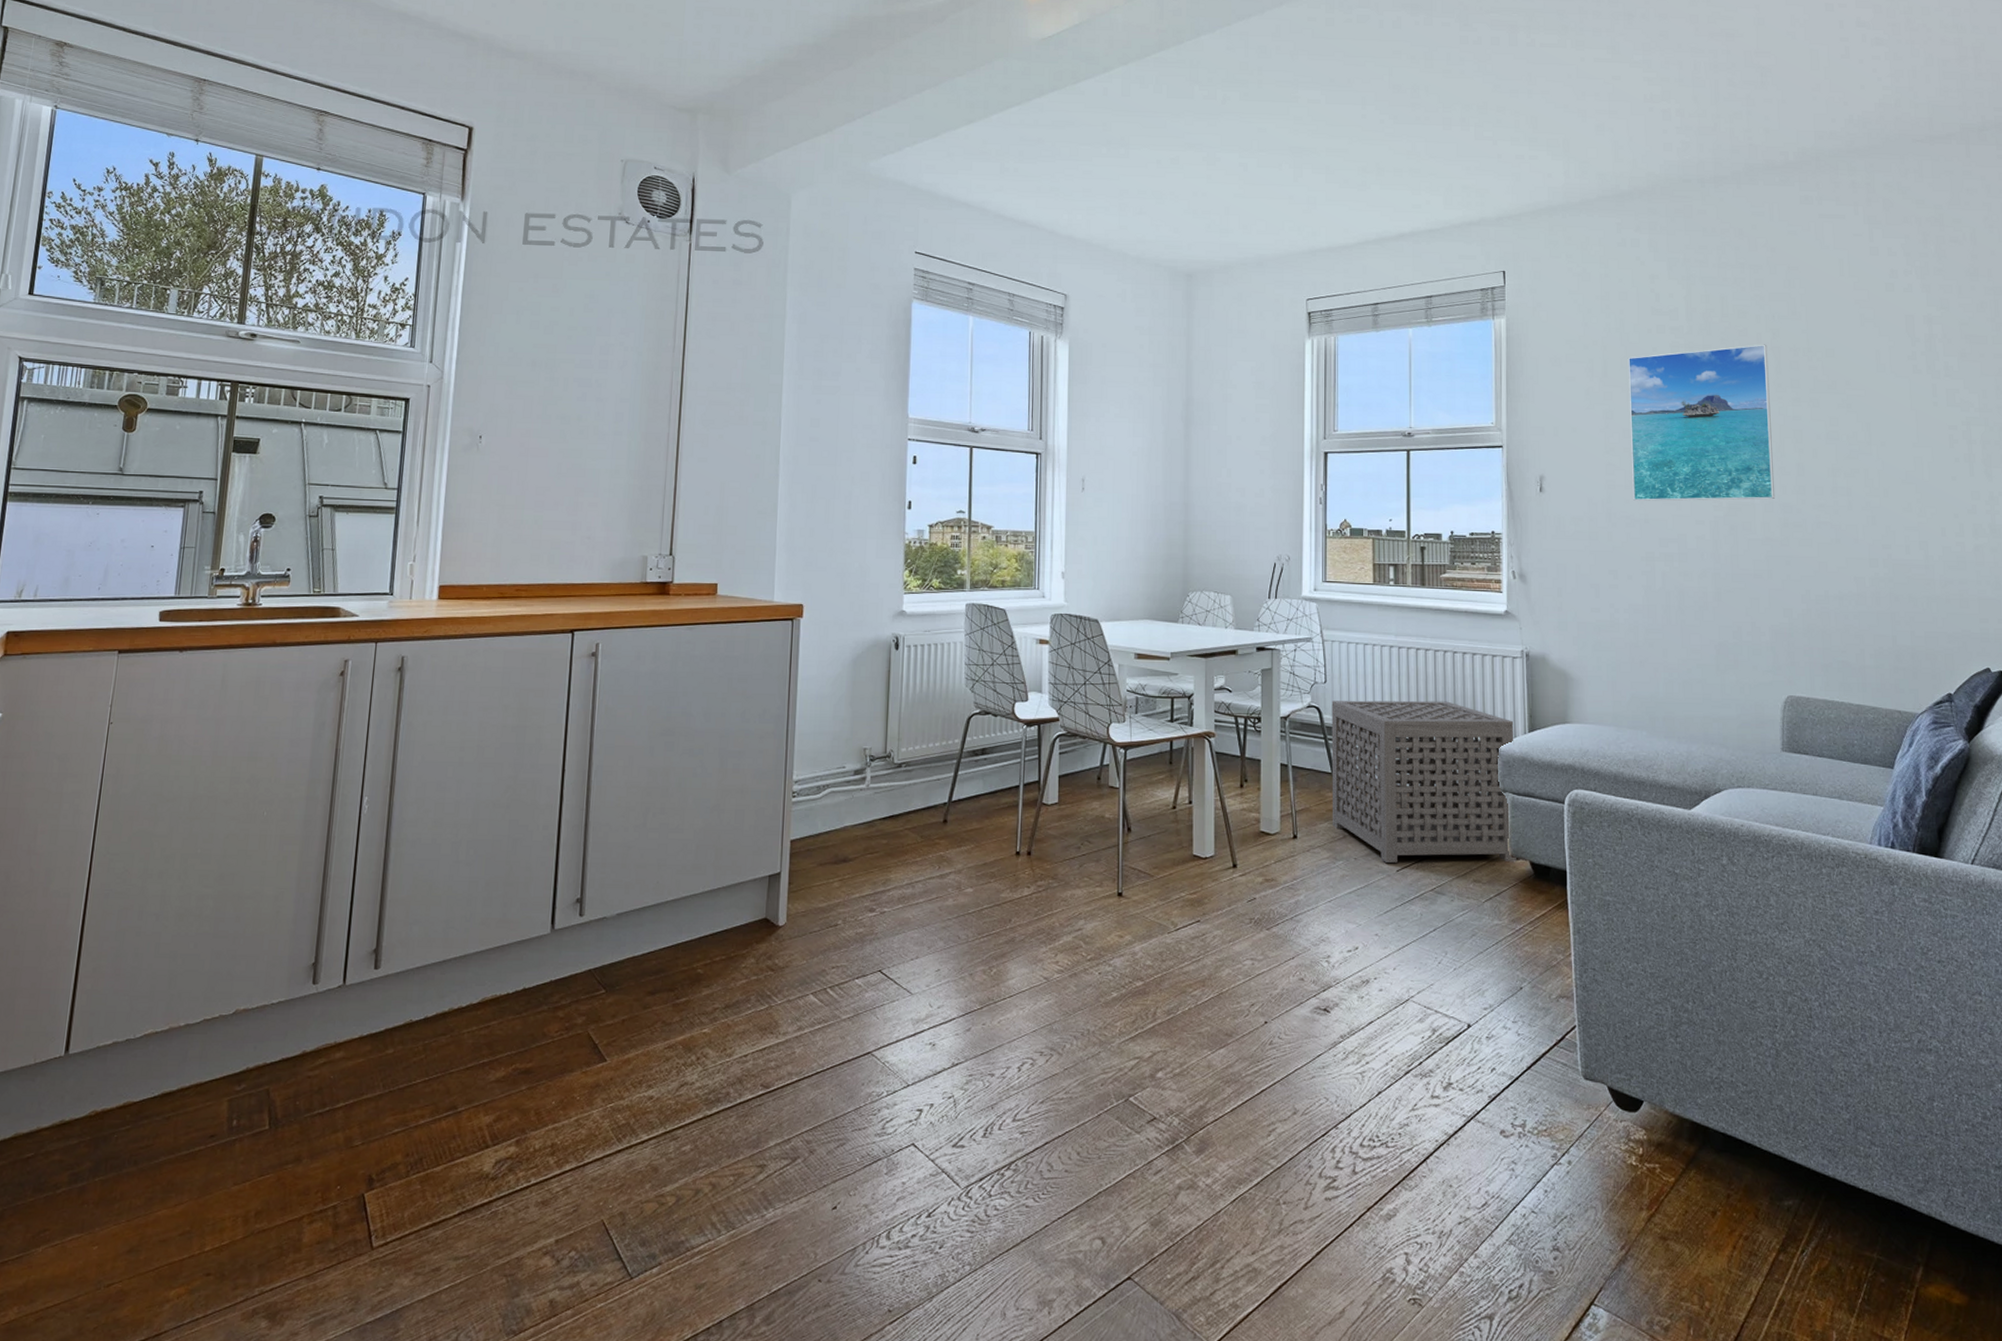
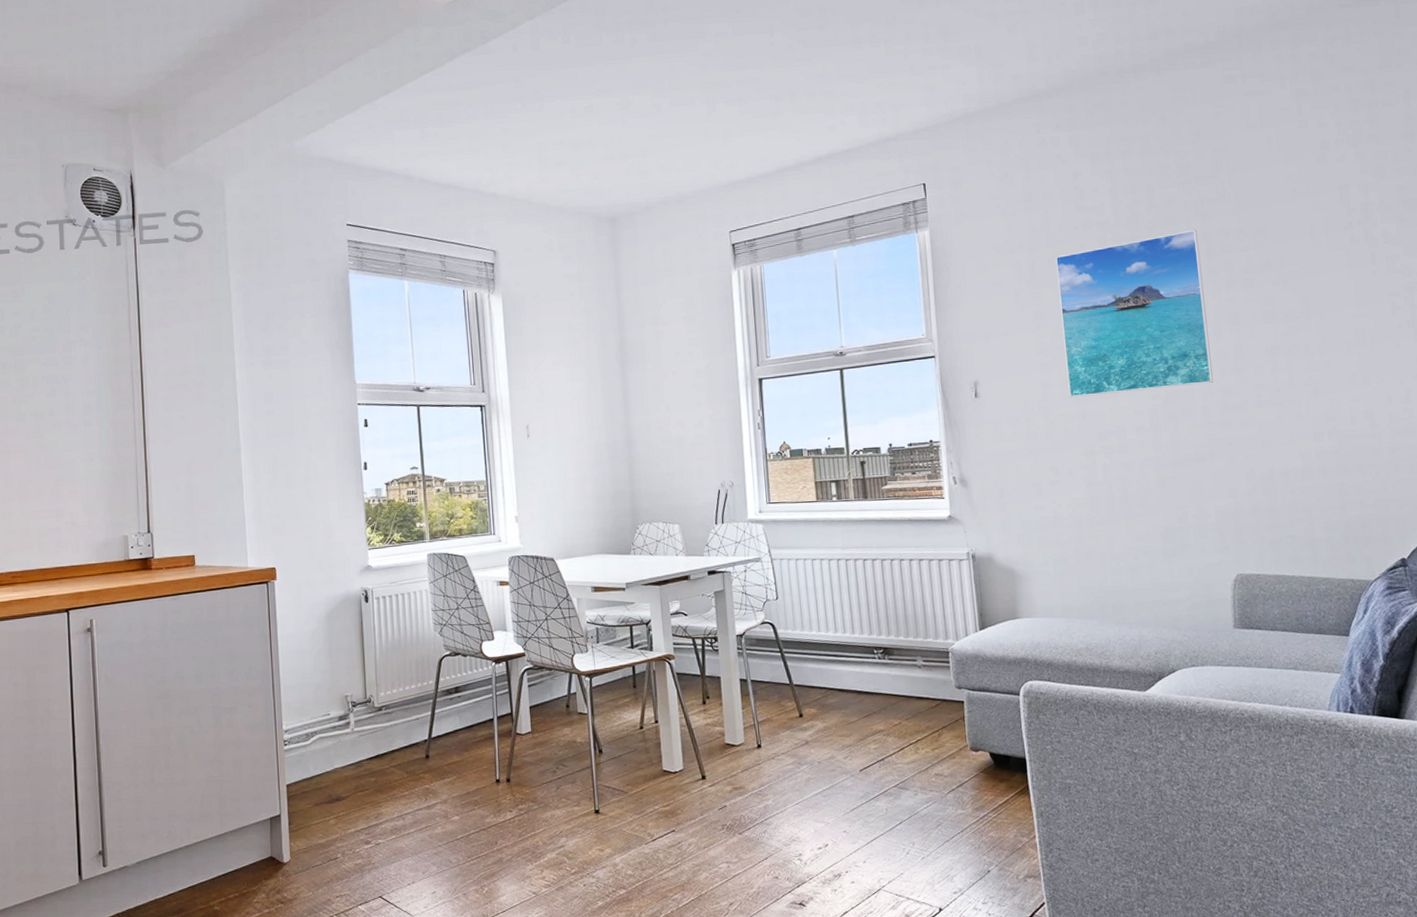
side table: present [1331,700,1517,863] -> none [784,607,976,764]

